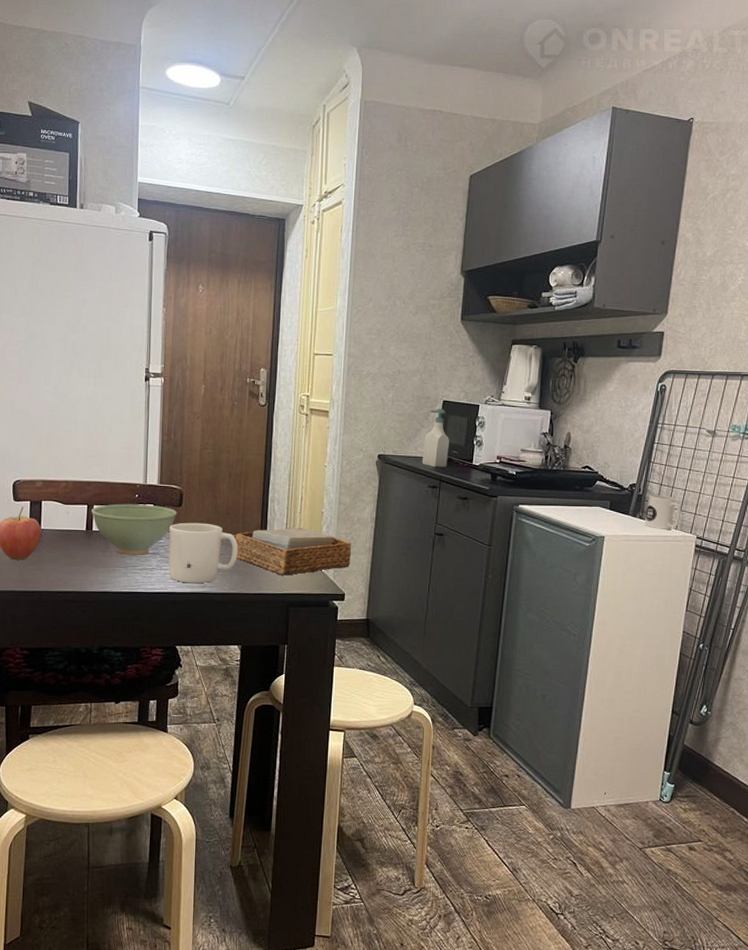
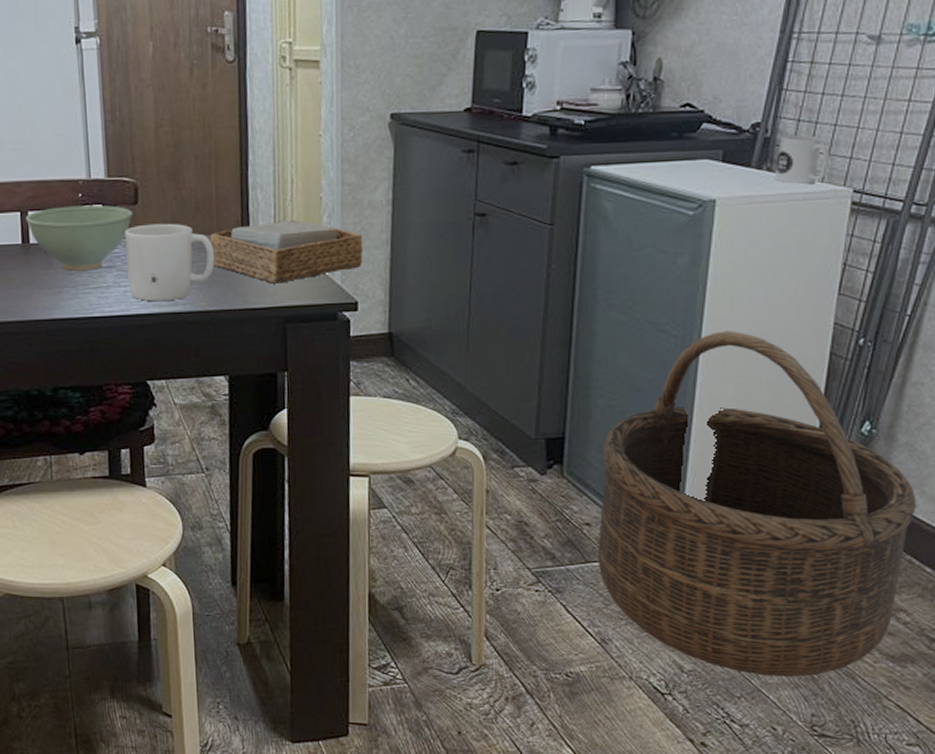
soap bottle: present [422,408,449,468] -> none [451,42,488,124]
basket: none [512,632,738,901] -> present [597,330,917,677]

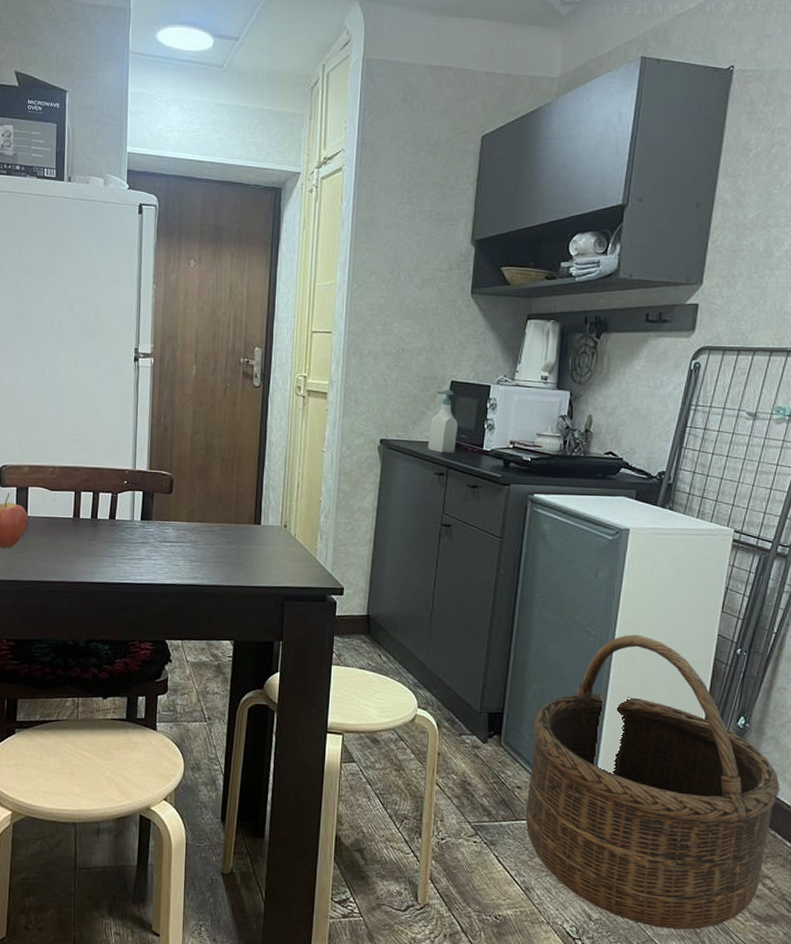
bowl: present [25,205,134,271] -> none [78,490,168,544]
mug: present [125,223,215,302] -> none [158,510,231,575]
napkin holder: present [210,220,364,284] -> none [228,517,352,568]
soap bottle: none [451,42,488,124] -> present [427,389,458,453]
mug: present [774,134,830,184] -> none [674,483,718,522]

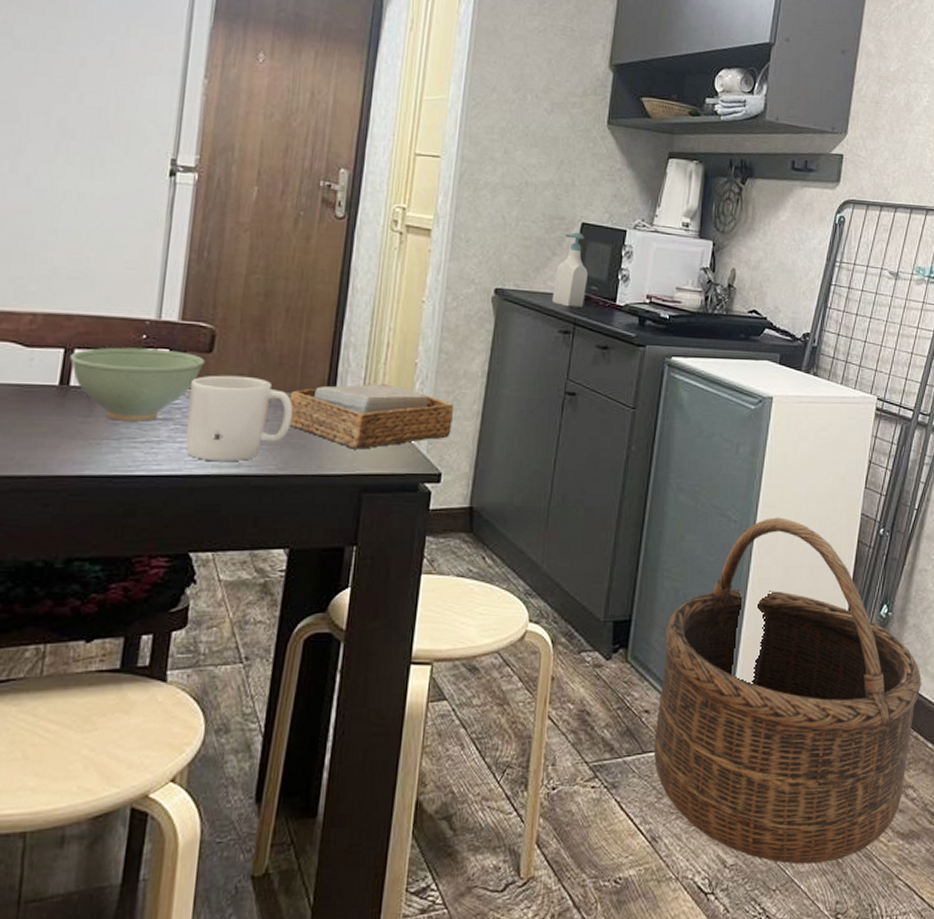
bowl: none [78,490,168,544] -> present [69,347,206,422]
mug: none [158,510,231,575] -> present [185,375,294,462]
napkin holder: none [228,517,352,568] -> present [289,383,454,449]

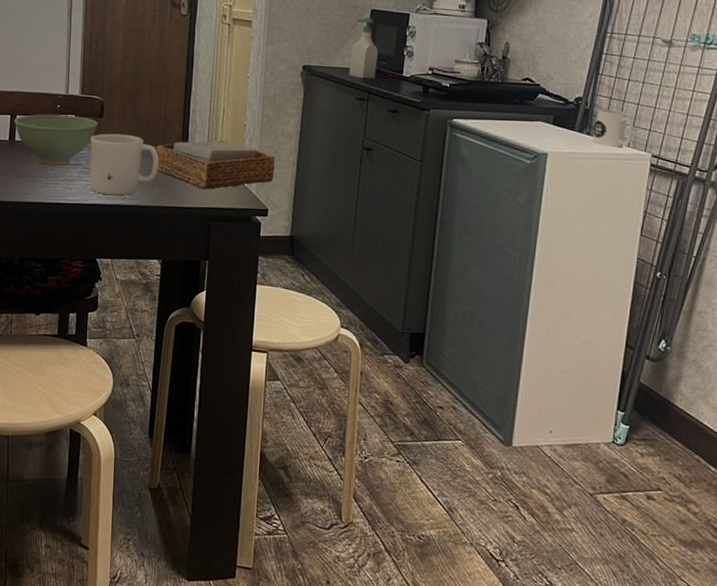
basket: present [653,517,922,865] -> none [447,257,703,554]
mug: none [819,346,861,389] -> present [592,108,635,147]

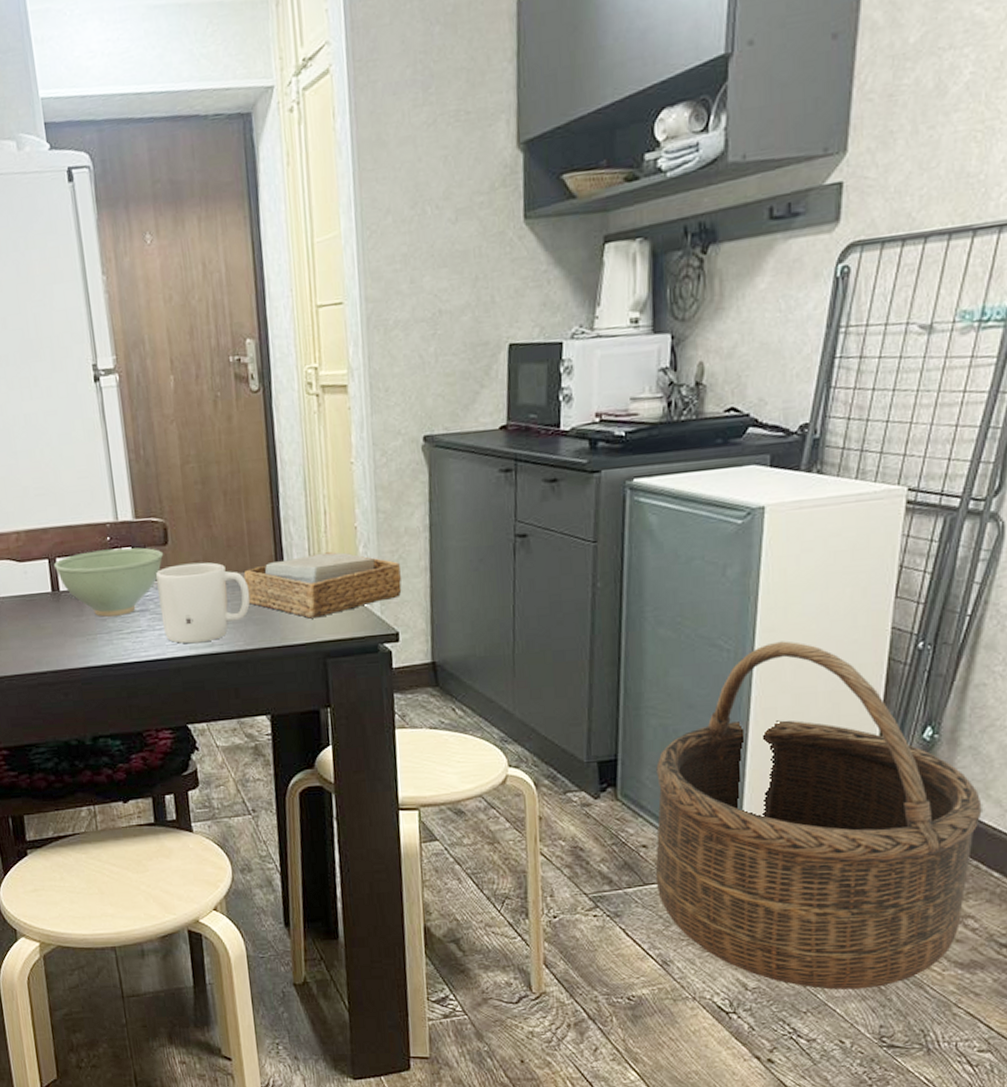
soap bottle: present [349,17,378,79] -> none [486,356,524,443]
basket: none [447,257,703,554] -> present [655,641,982,990]
mug: present [592,108,635,147] -> none [825,434,883,486]

